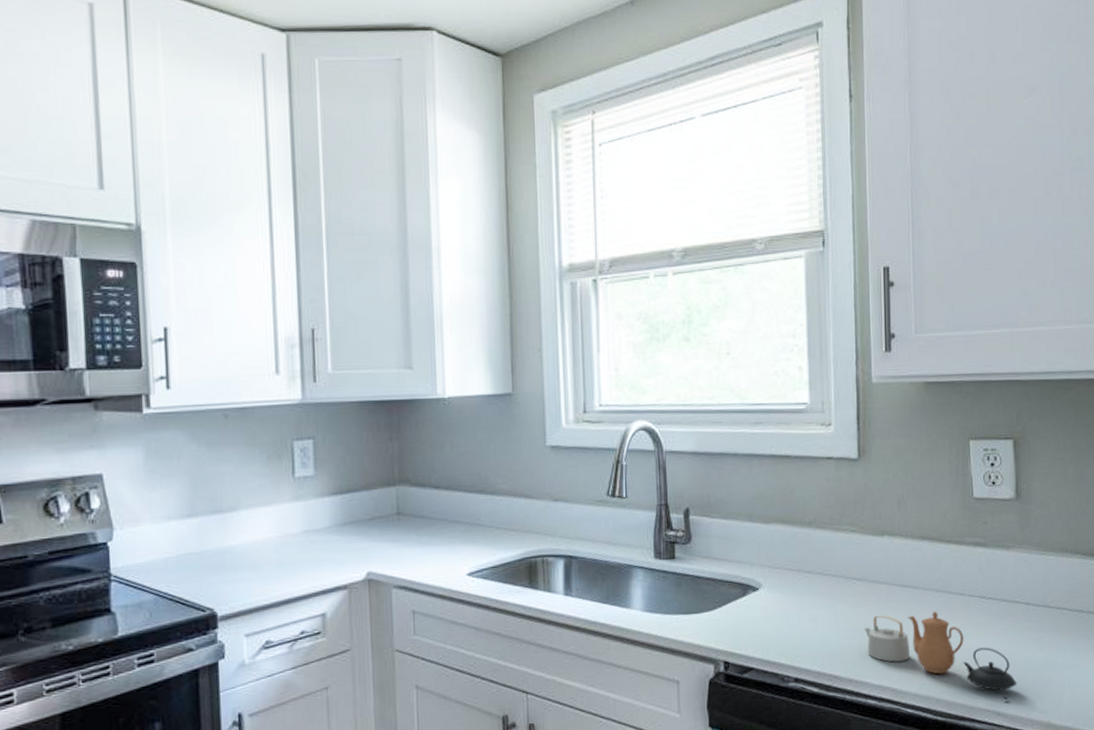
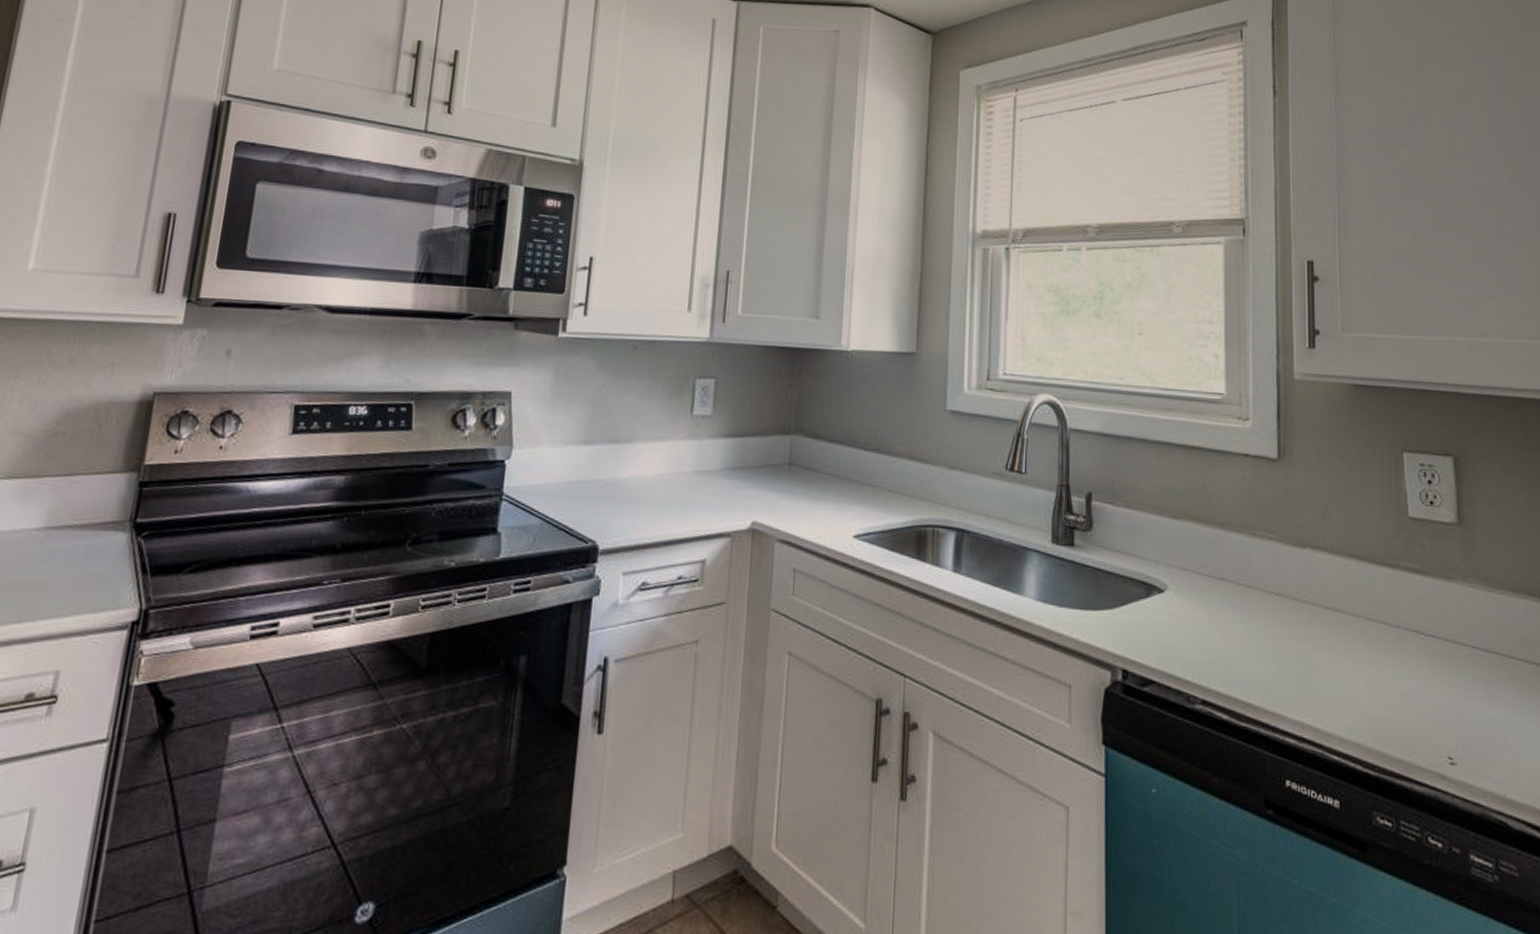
teapot: present [864,611,1017,691] -> none [1282,638,1464,749]

